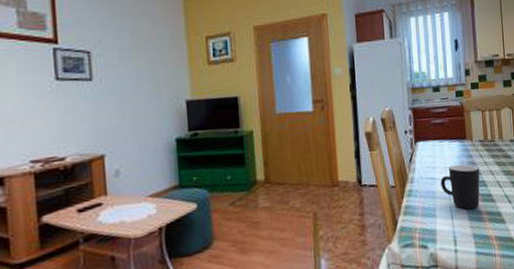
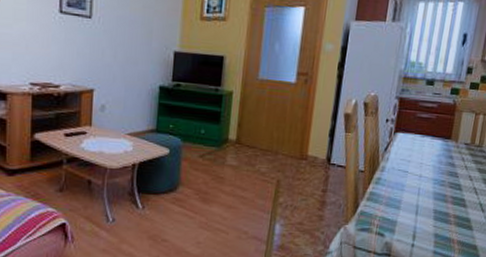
mug: present [441,164,480,210] -> none [412,162,459,210]

